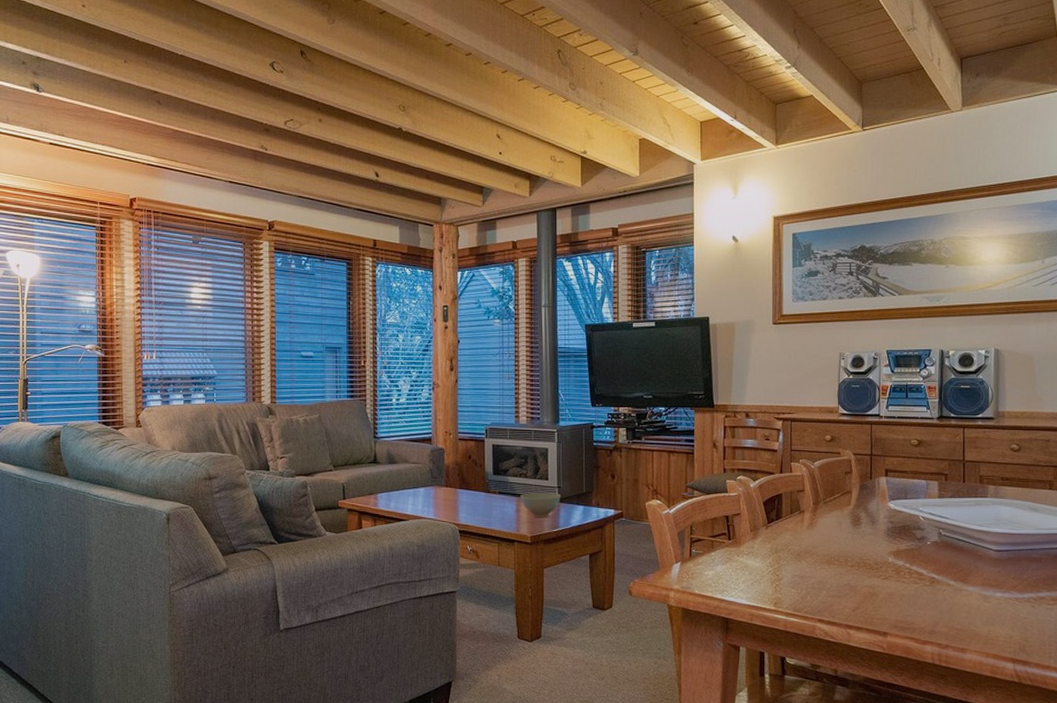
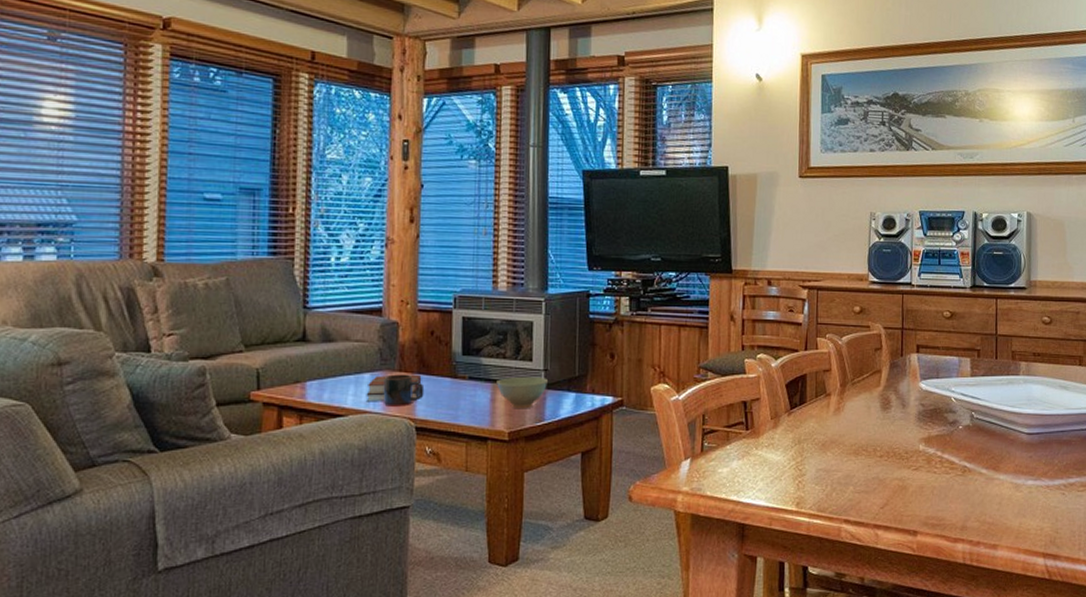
books: none [421,489,463,510] -> present [365,374,422,402]
mug: none [434,489,465,515] -> present [383,374,425,408]

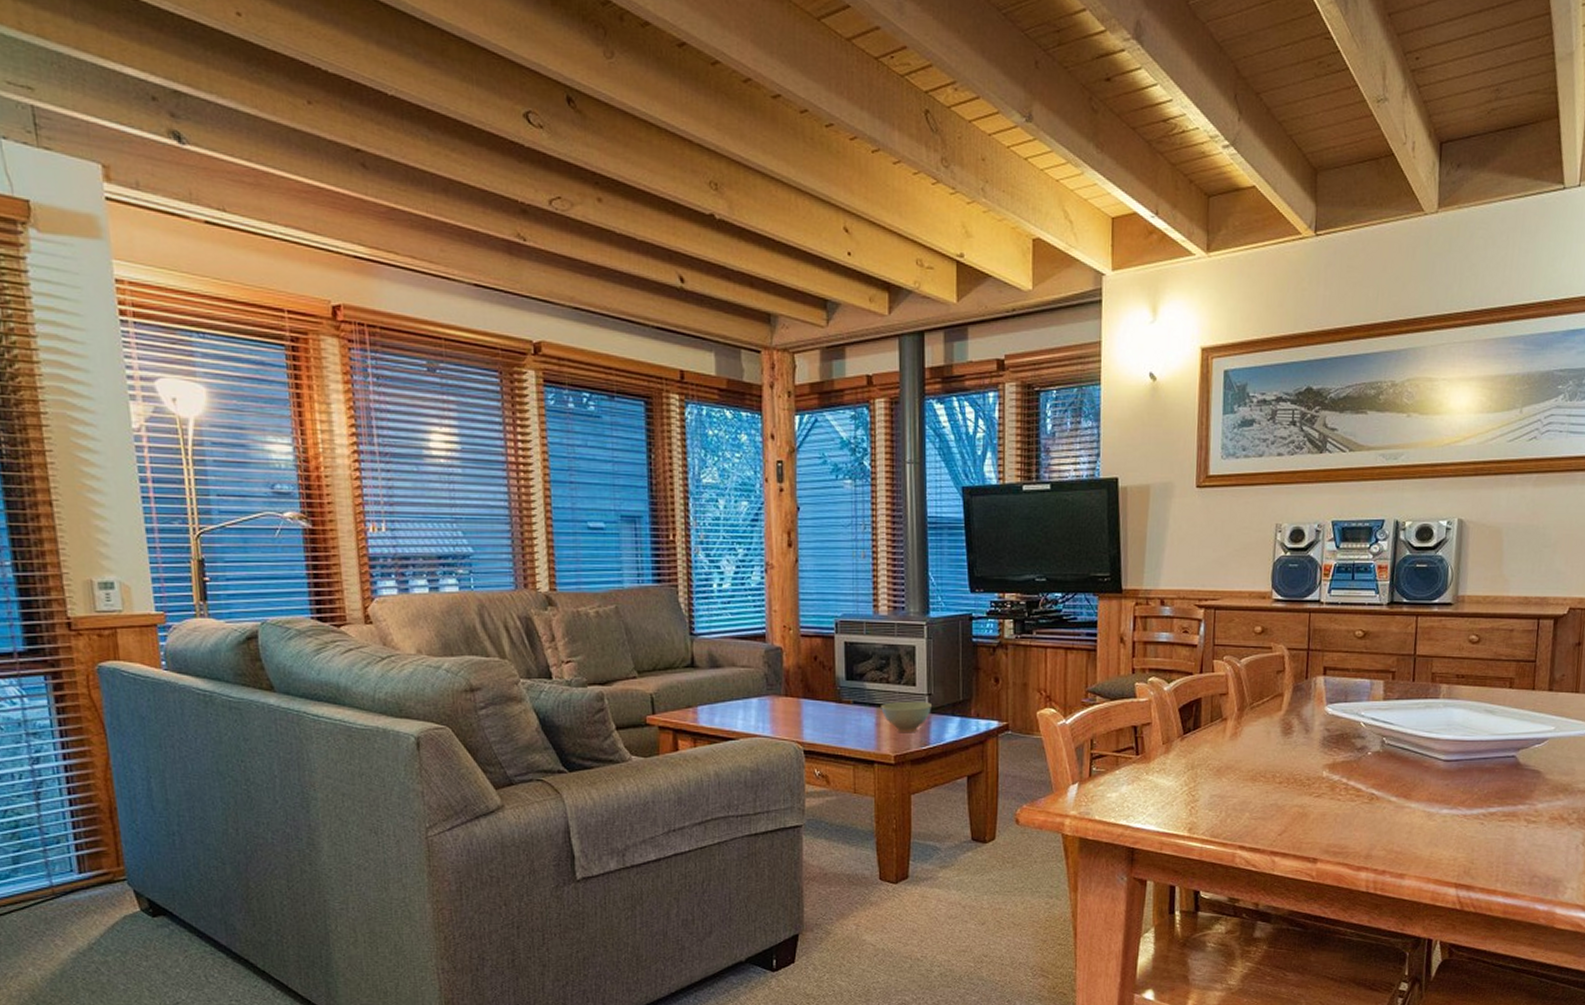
books: present [365,374,422,402] -> none [755,699,808,726]
mug: present [383,374,425,408] -> none [771,699,811,732]

